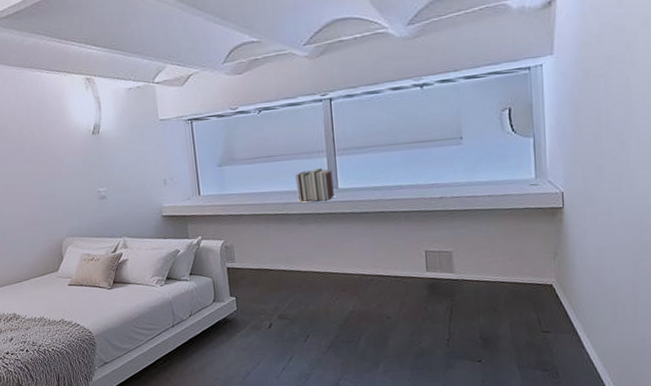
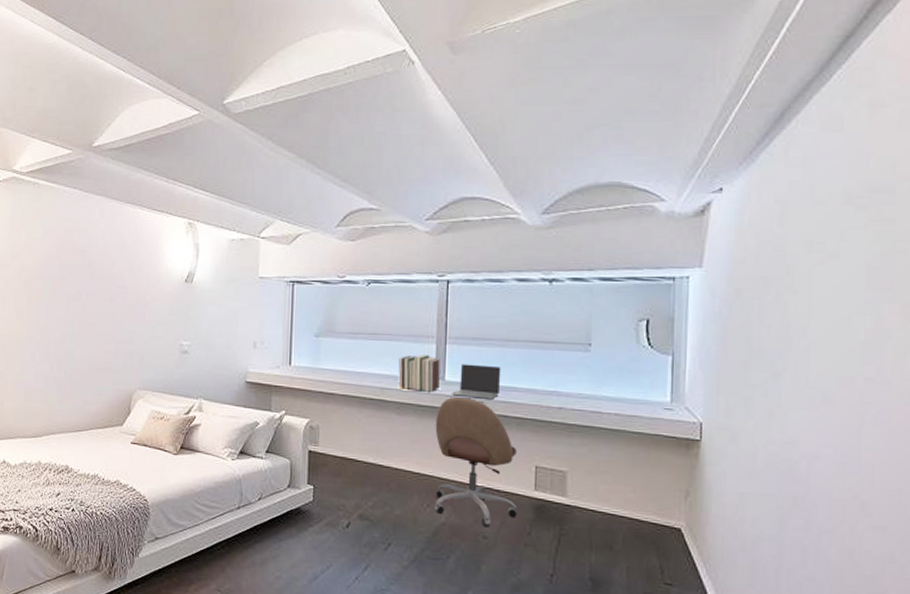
office chair: none [334,201,414,308] -> present [434,397,518,526]
laptop: none [346,169,387,201] -> present [452,364,501,399]

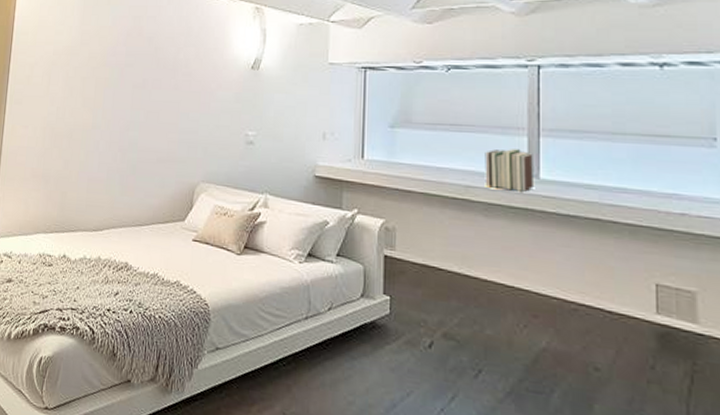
office chair: present [434,397,518,526] -> none [530,198,636,356]
laptop: present [452,364,501,399] -> none [549,160,607,202]

